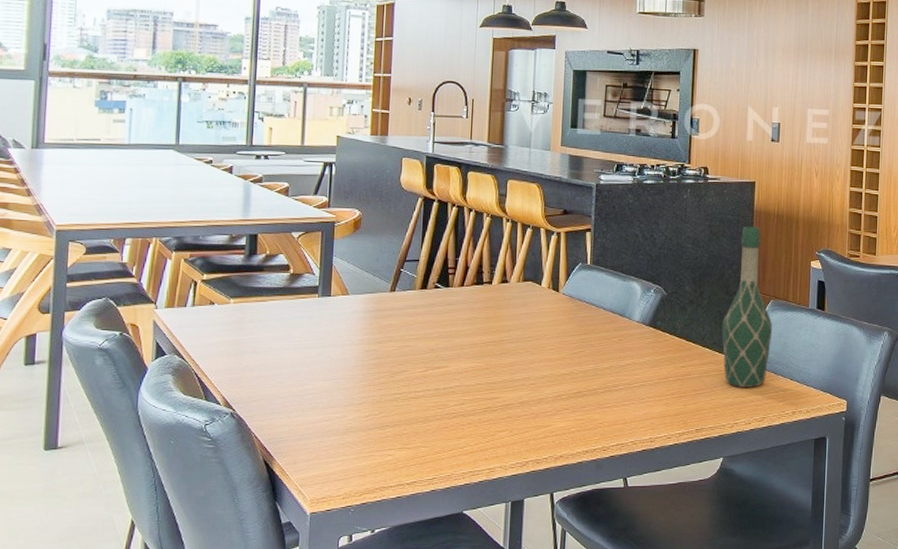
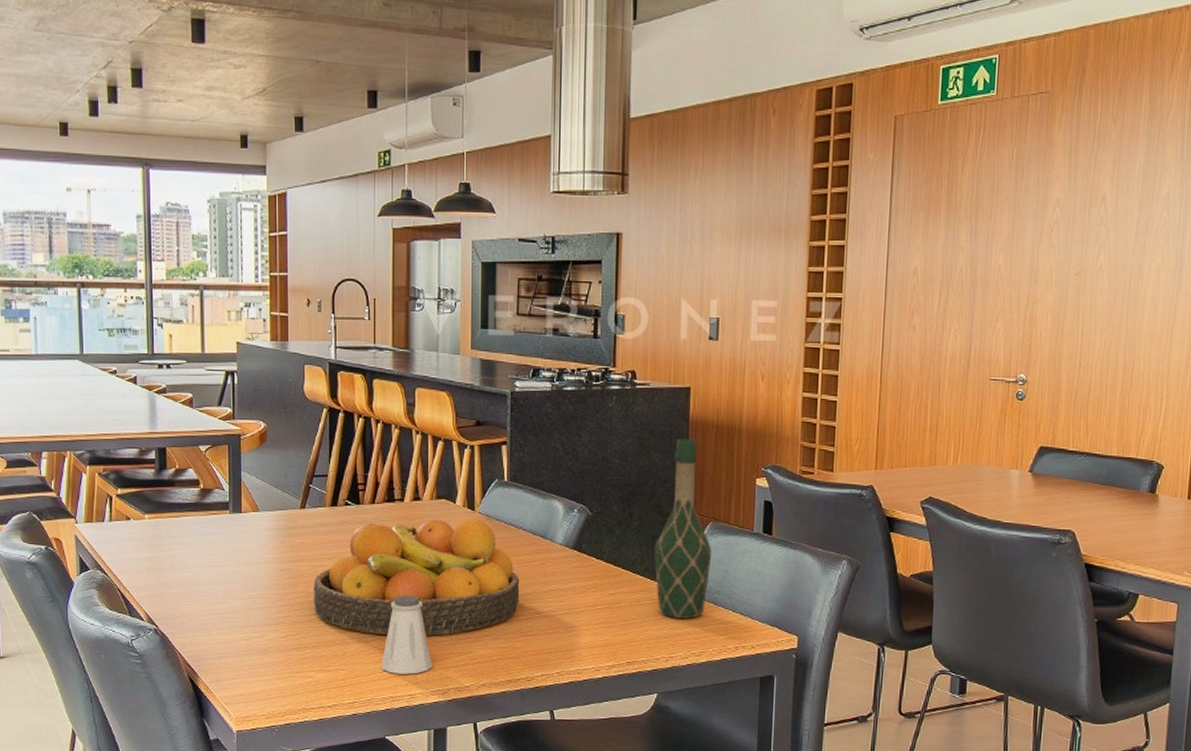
fruit bowl: none [397,299,599,412] -> present [313,519,520,636]
saltshaker: none [463,372,513,449] -> present [382,595,432,674]

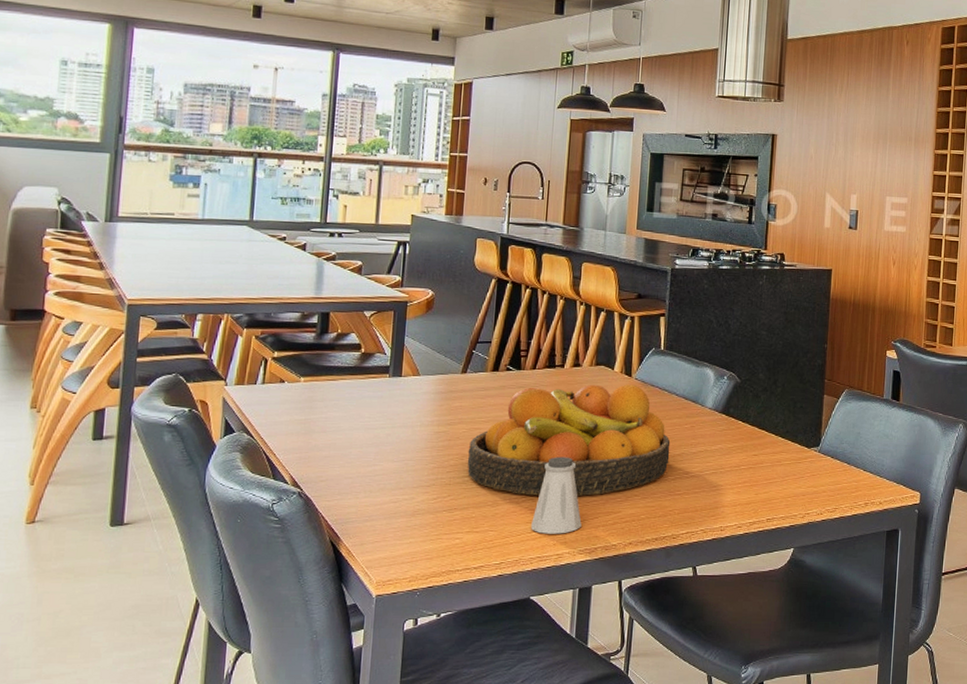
wine bottle: present [654,439,712,619] -> none [795,314,847,477]

